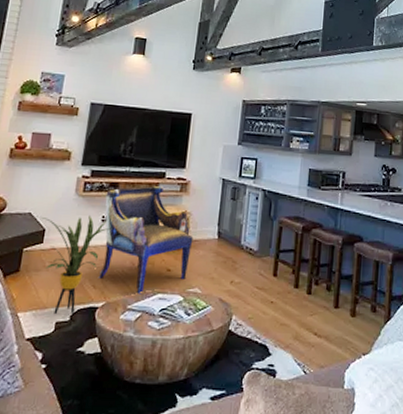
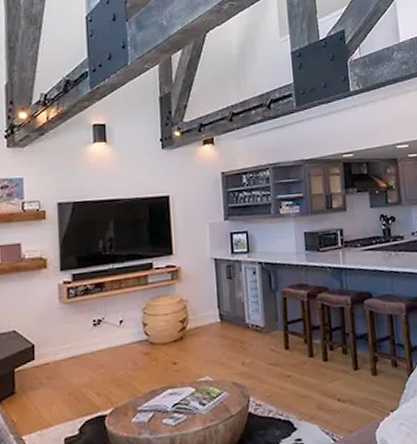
house plant: present [35,214,111,314] -> none [21,321,105,430]
armchair: present [98,185,194,295] -> none [92,277,195,394]

